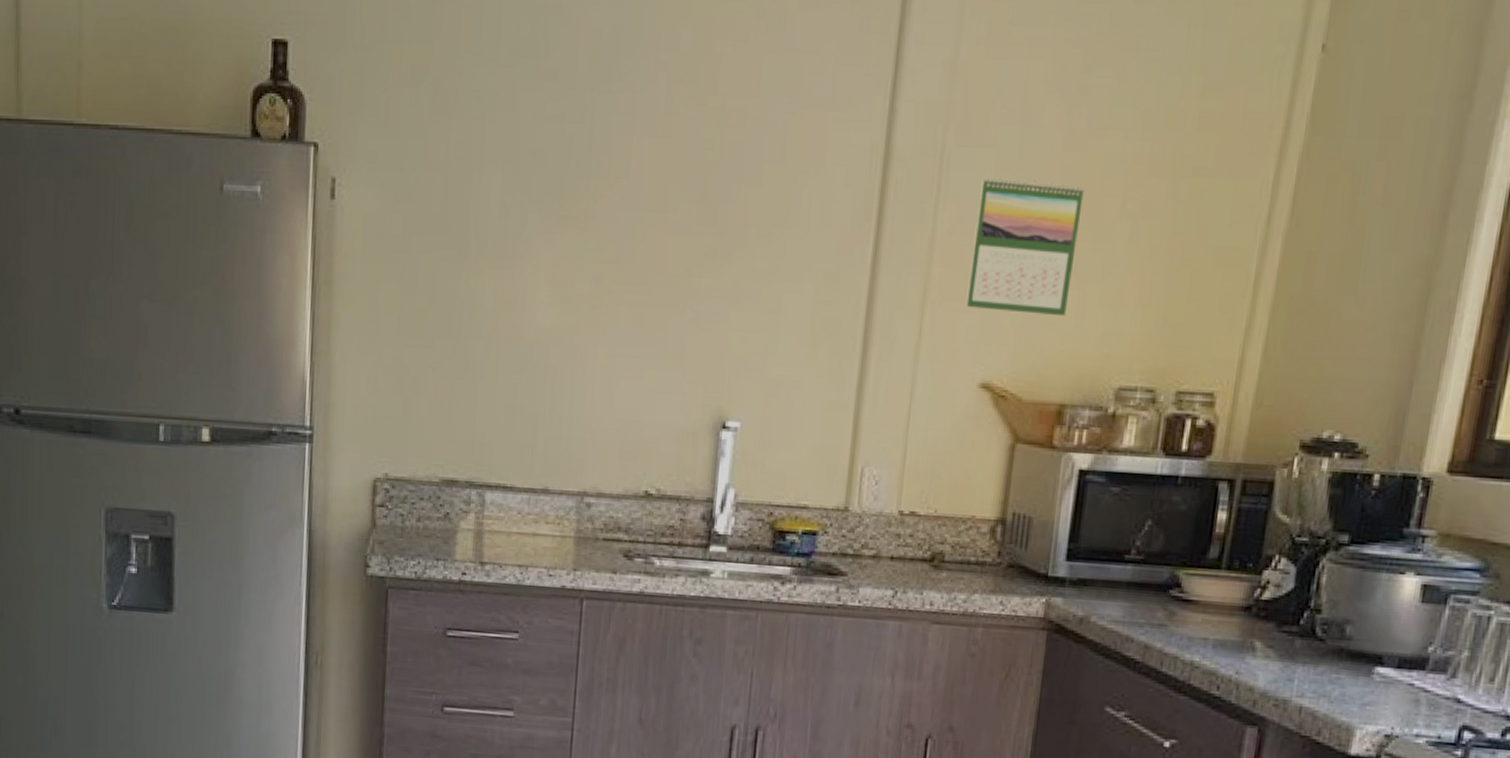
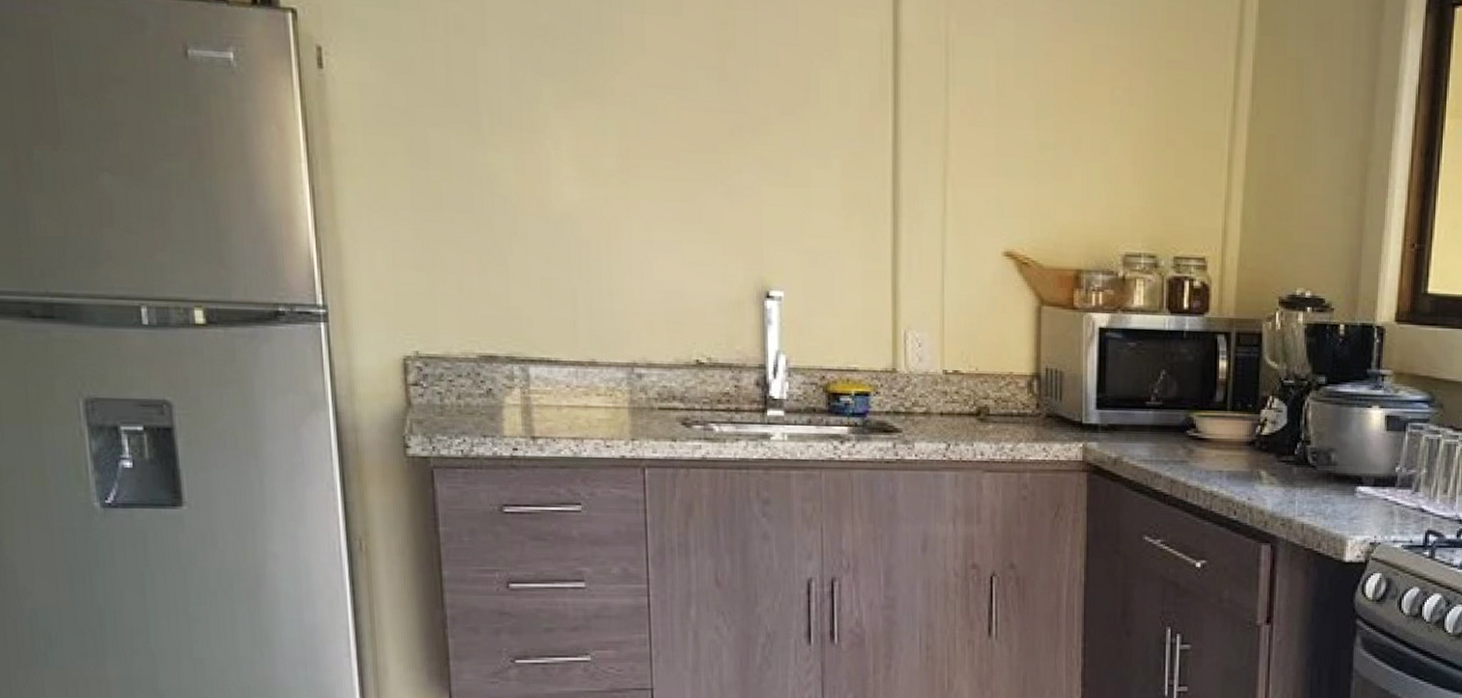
calendar: present [966,177,1085,317] -> none [984,64,1077,191]

